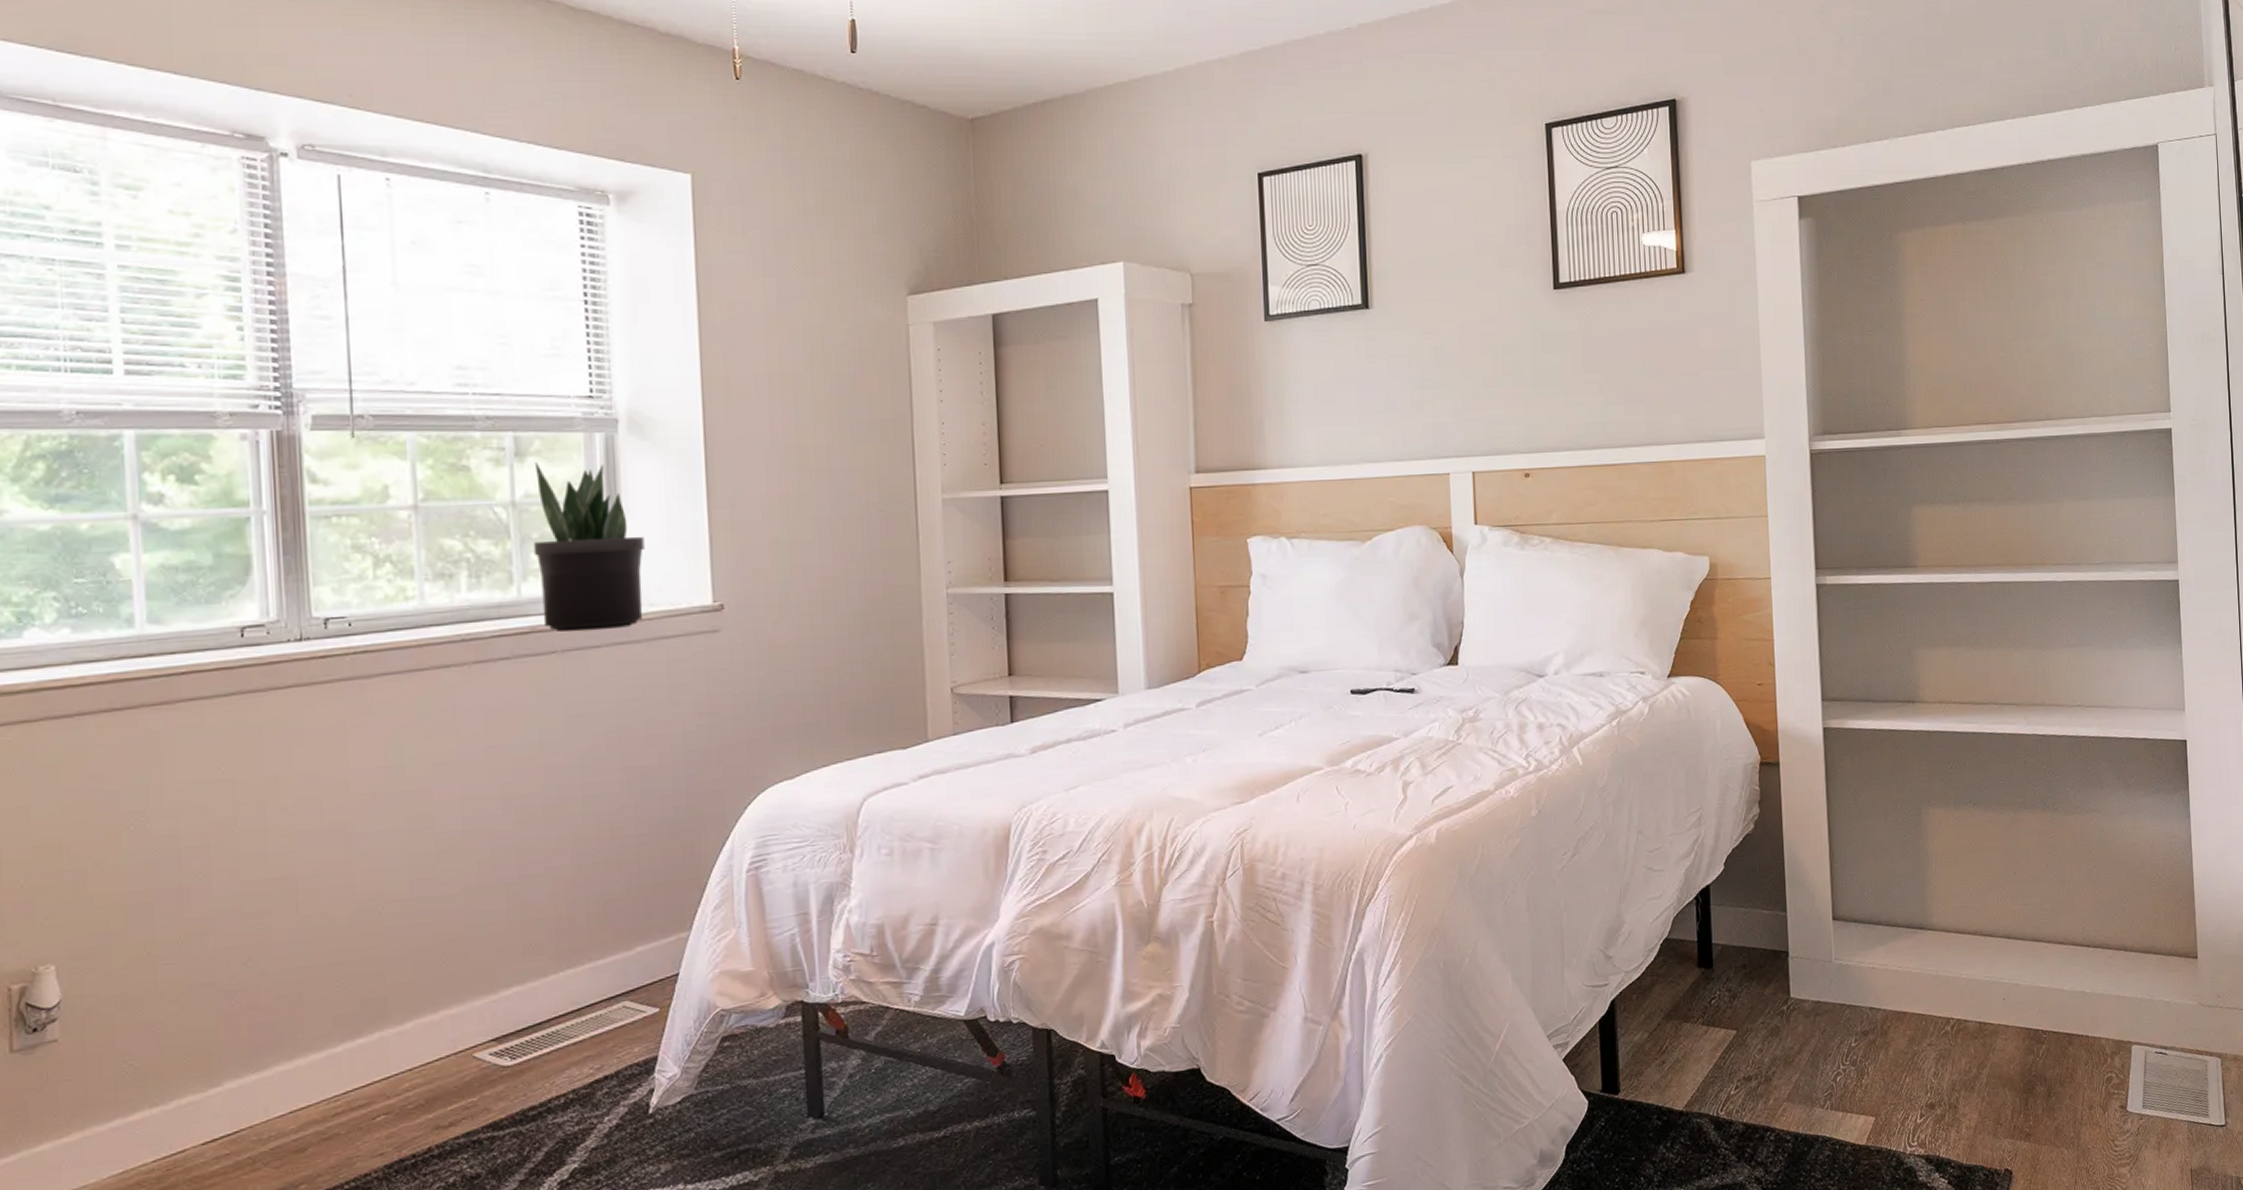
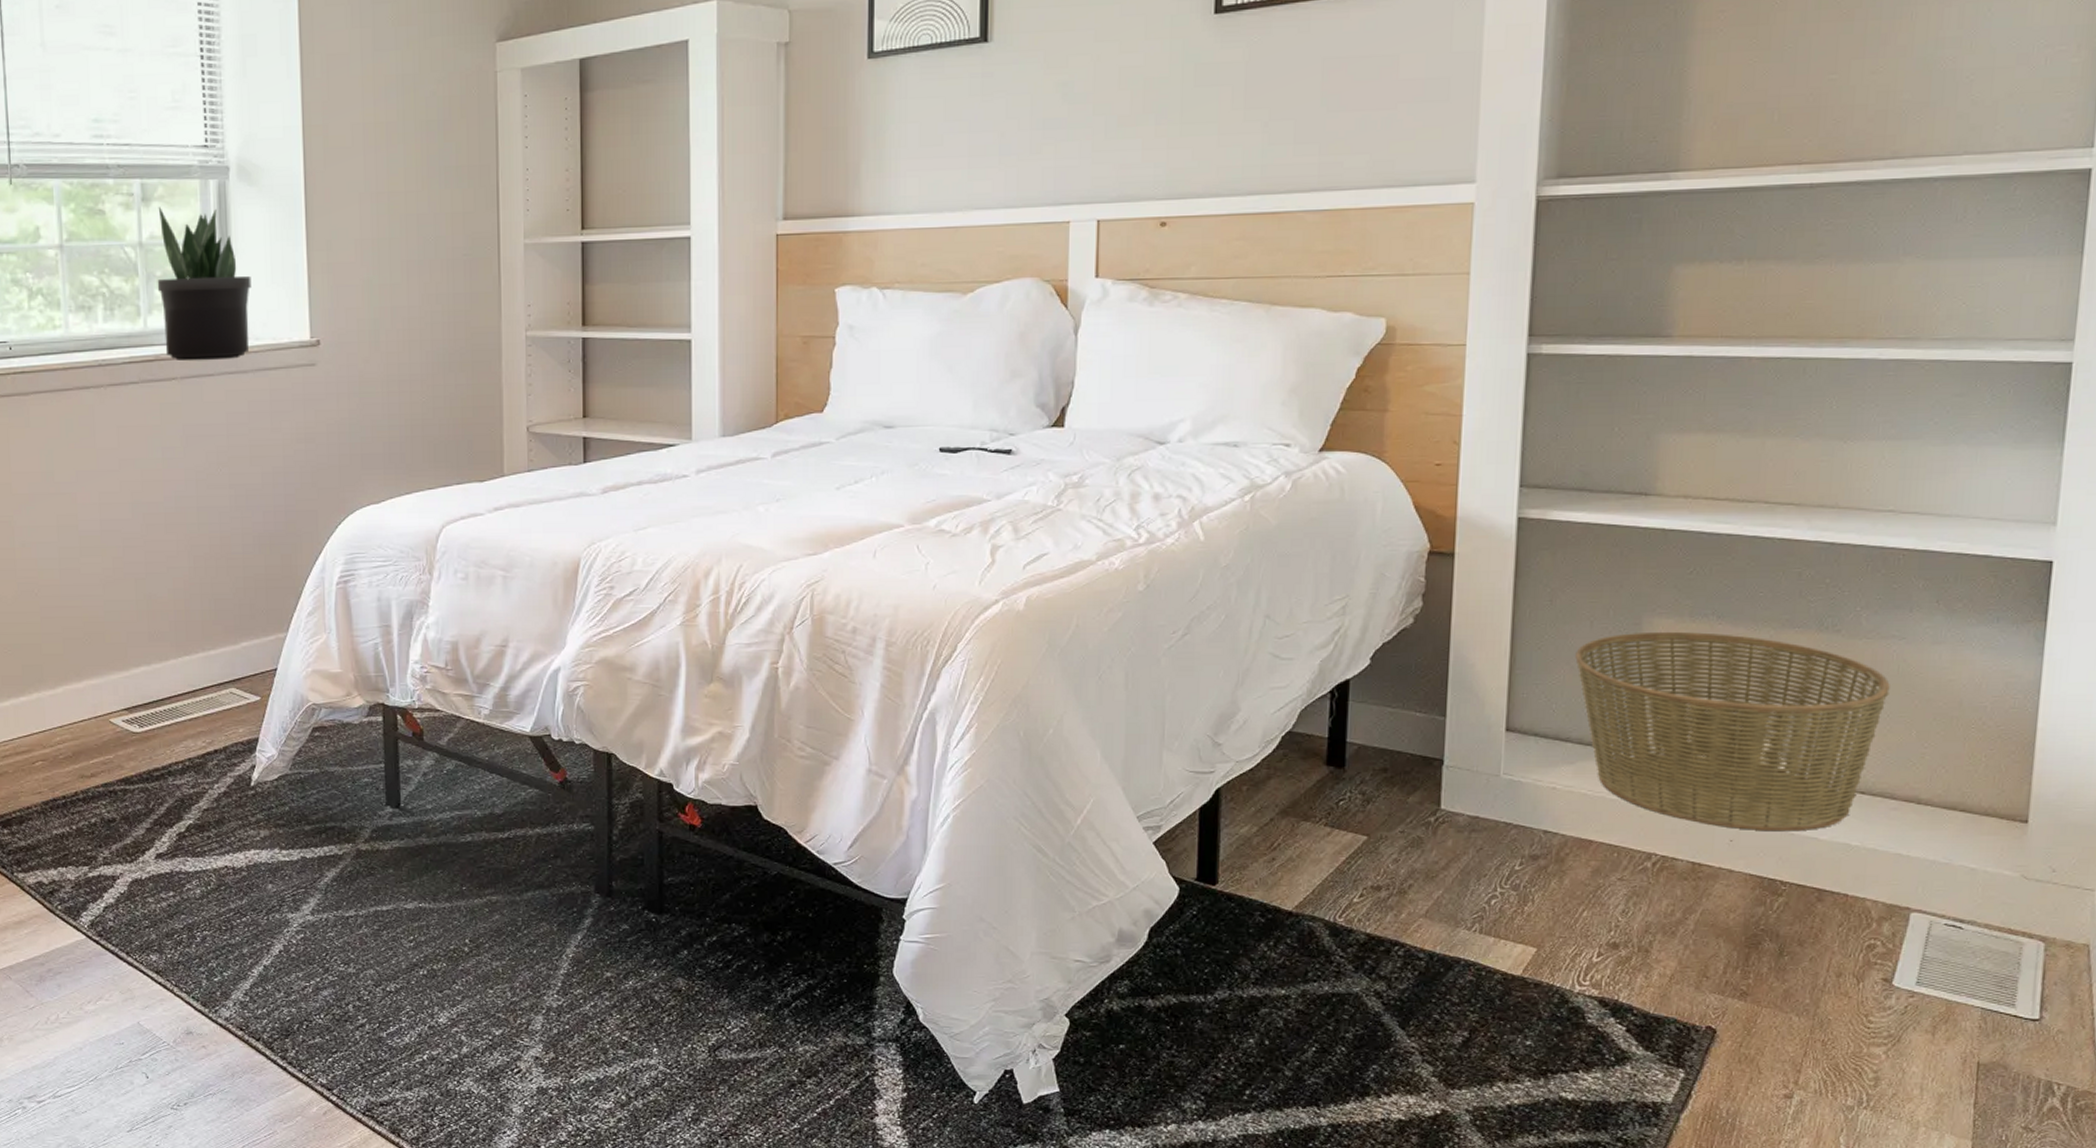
basket: none [1877,818,2096,988] -> present [1575,631,1890,832]

